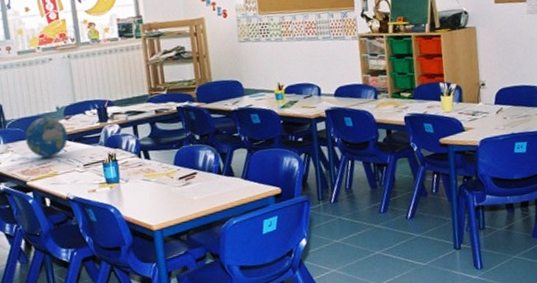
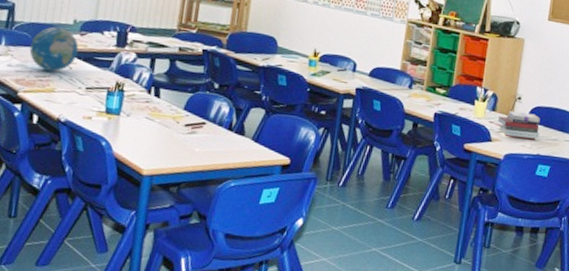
books: none [466,96,511,123] -> present [497,111,540,140]

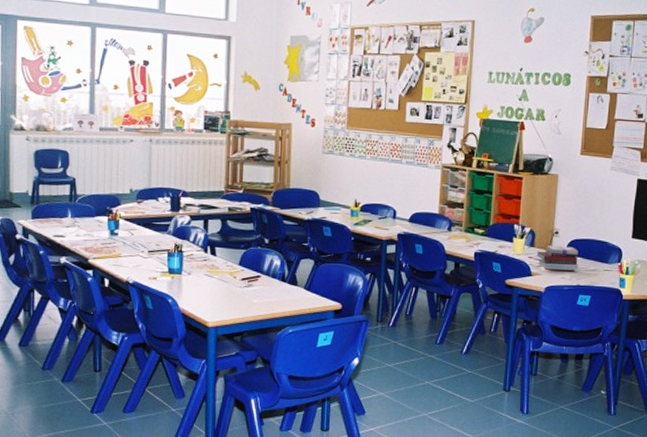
globe: present [29,26,79,72] -> none [93,197,137,238]

